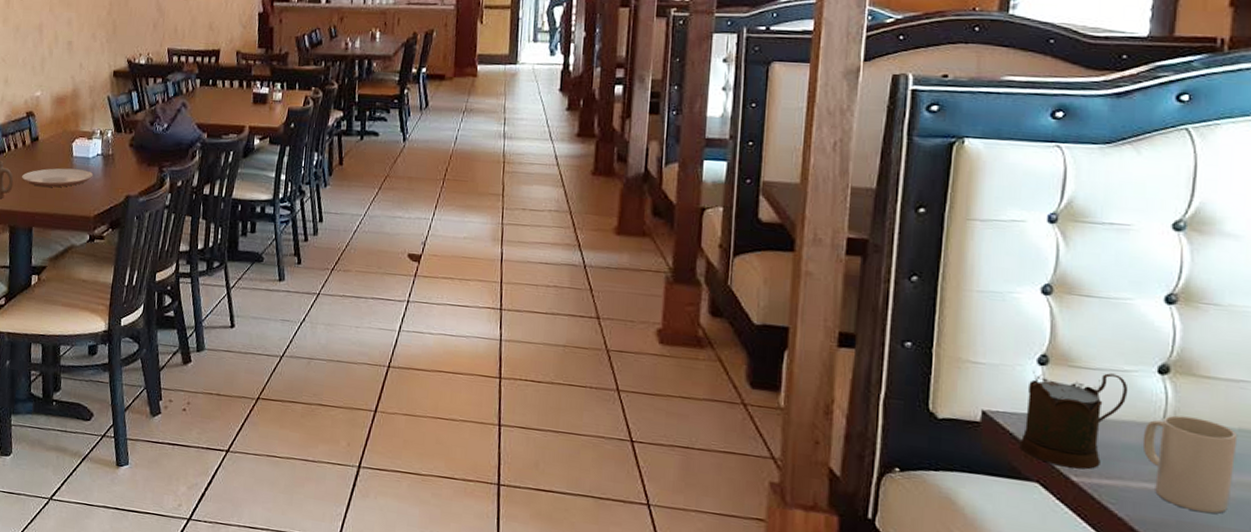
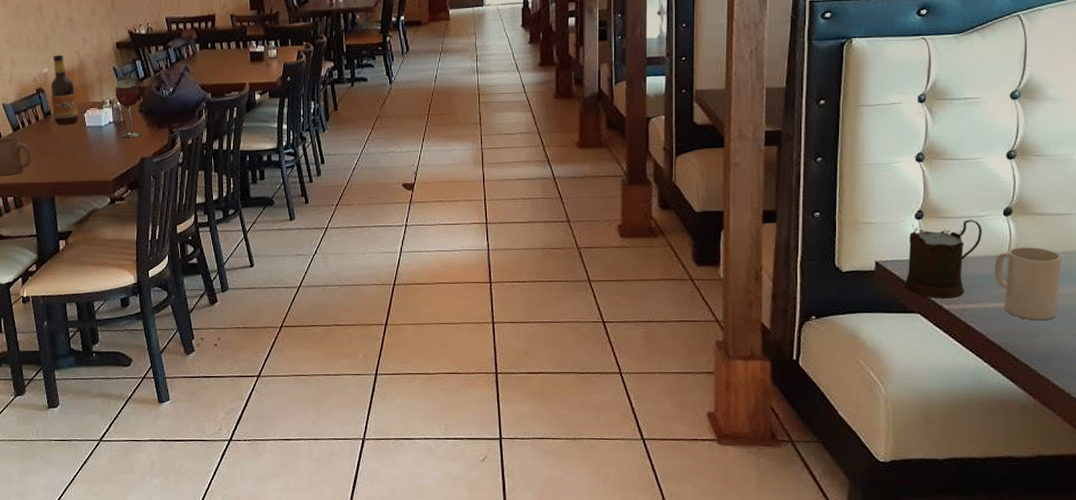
plate: present [22,168,94,188] -> none [39,138,108,157]
soda bottle: none [40,78,67,153] -> present [50,54,78,125]
wineglass: none [106,107,132,174] -> present [114,76,141,138]

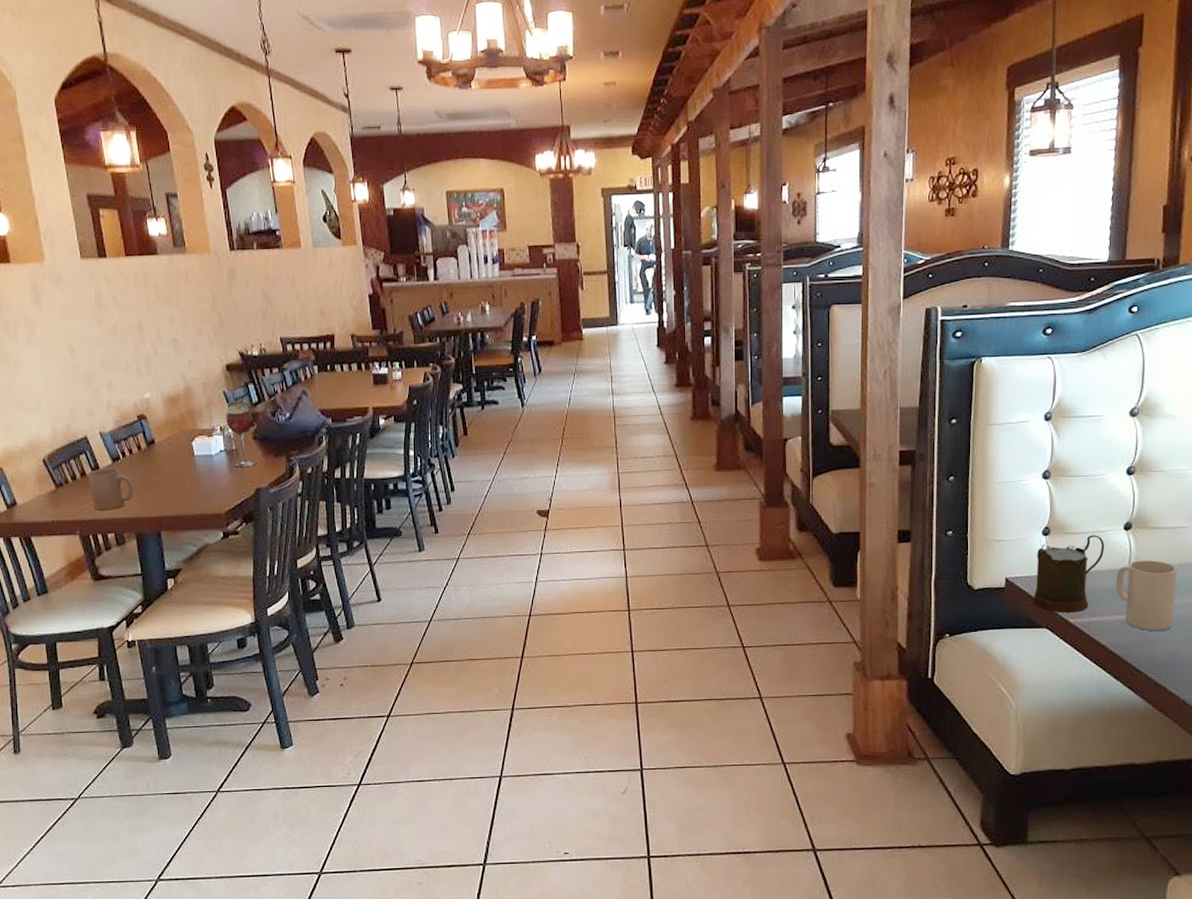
soda bottle: present [50,54,78,125] -> none [153,378,186,454]

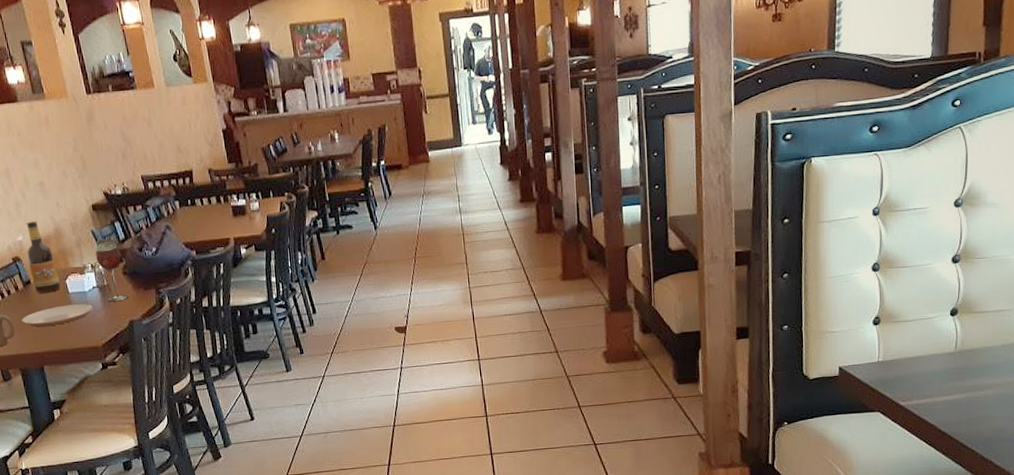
plate: none [142,468,219,489] -> present [22,304,93,327]
soda bottle: none [153,378,186,454] -> present [26,221,61,293]
beer mug: present [1033,535,1105,613] -> none [865,322,933,397]
cup: present [1116,560,1177,631] -> none [943,342,1001,410]

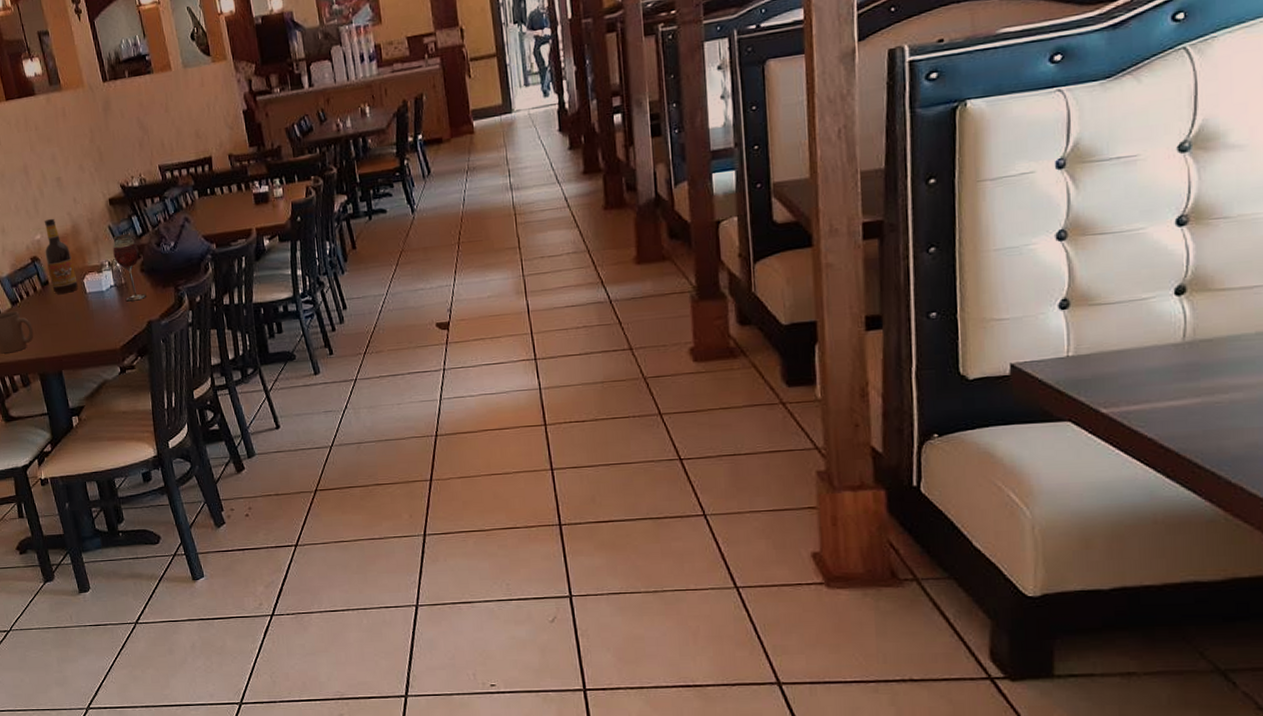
plate: present [22,304,93,327] -> none [40,304,111,329]

